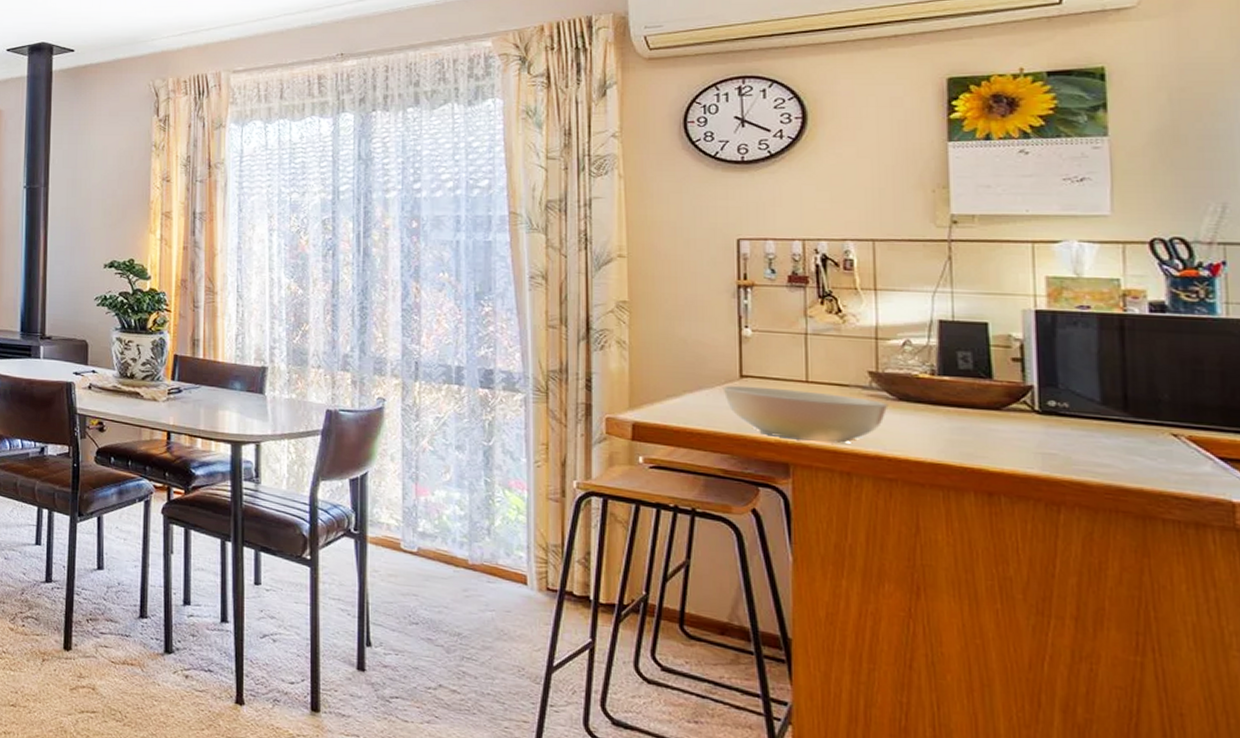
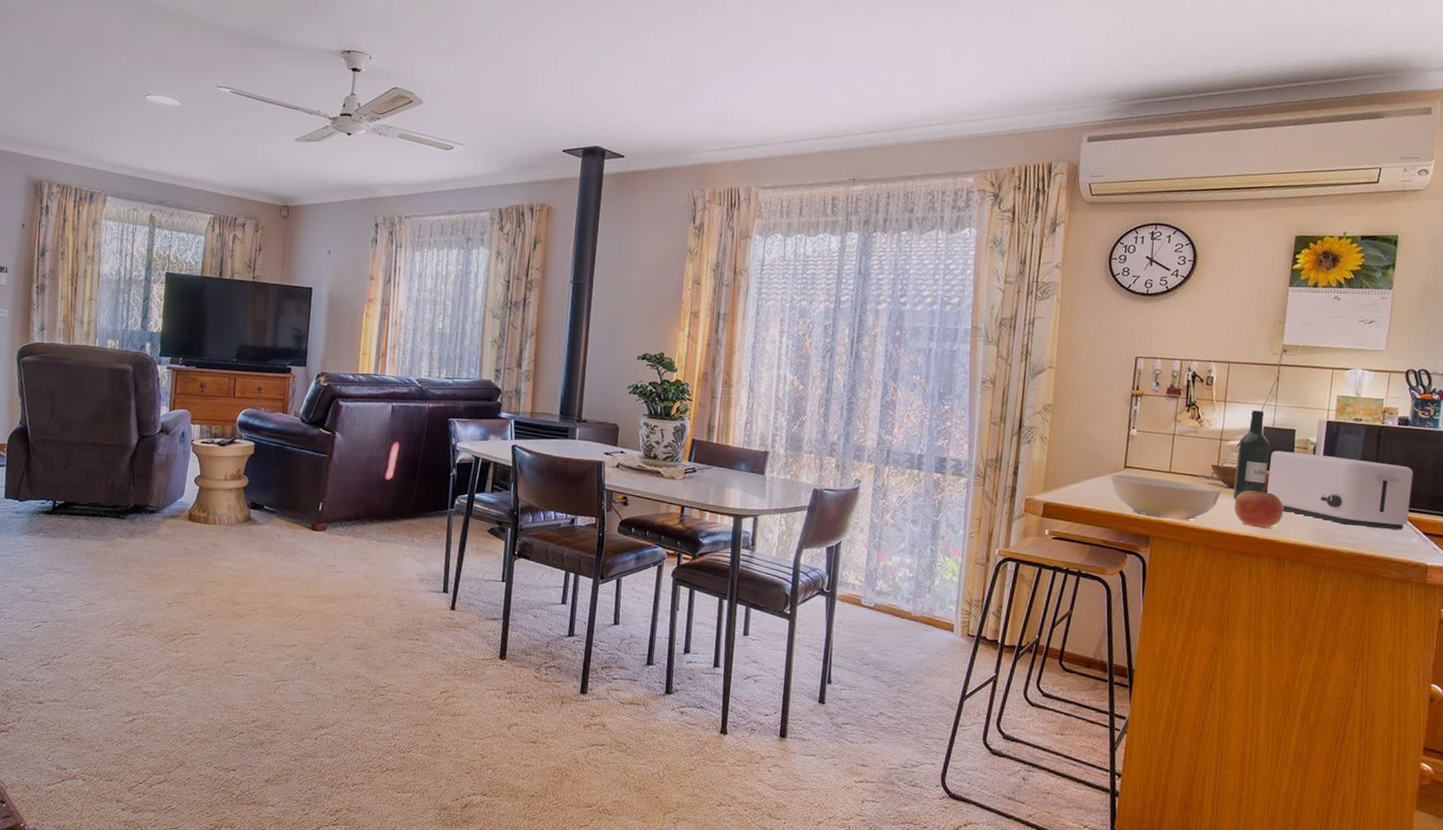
wine bottle: none [904,300,954,415] -> present [1232,410,1270,499]
fruit: none [909,400,988,452] -> present [1233,488,1284,528]
toaster: none [955,350,1190,454] -> present [1267,450,1414,530]

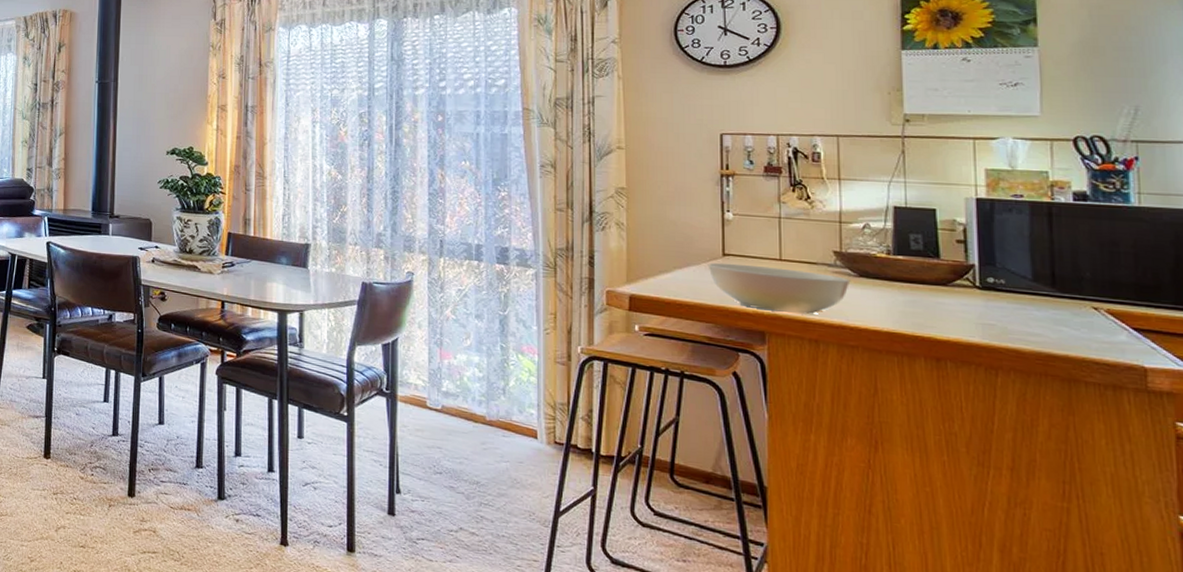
wine bottle: present [1232,410,1270,499] -> none [864,188,907,290]
fruit: present [1233,488,1284,528] -> none [868,277,936,323]
toaster: present [1267,450,1414,530] -> none [908,233,1109,325]

